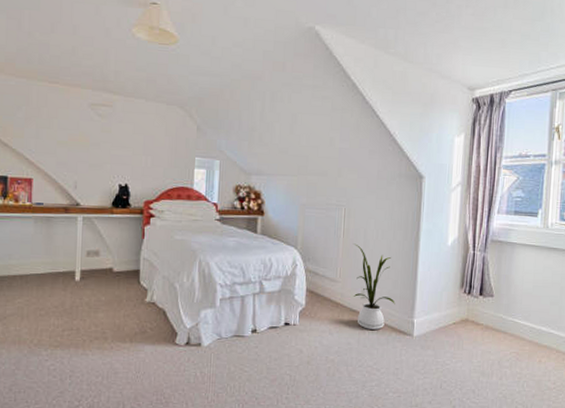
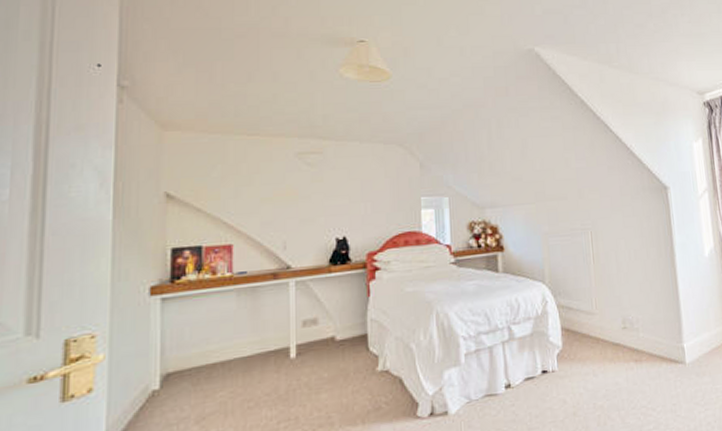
house plant: present [353,243,395,330] -> none [606,268,661,364]

